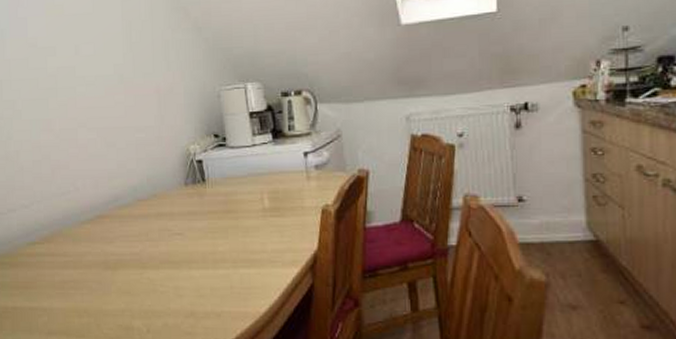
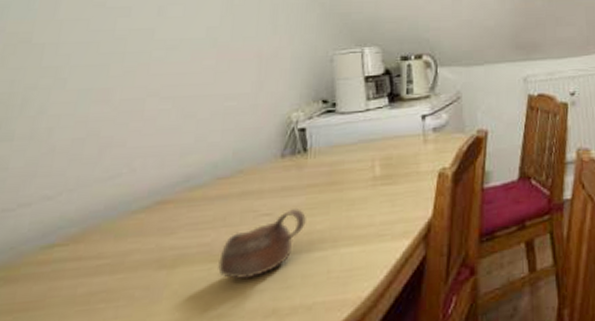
cup: none [147,231,210,285] -> present [218,209,306,280]

